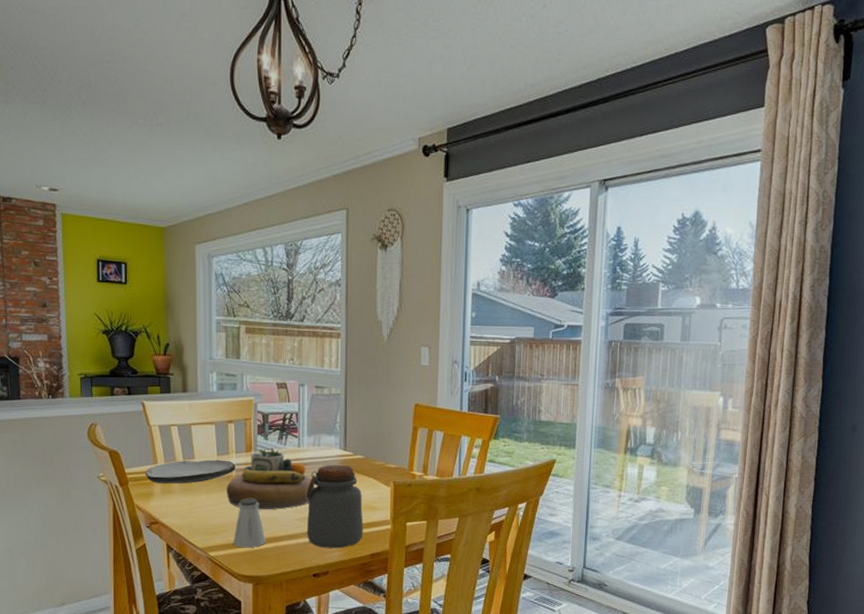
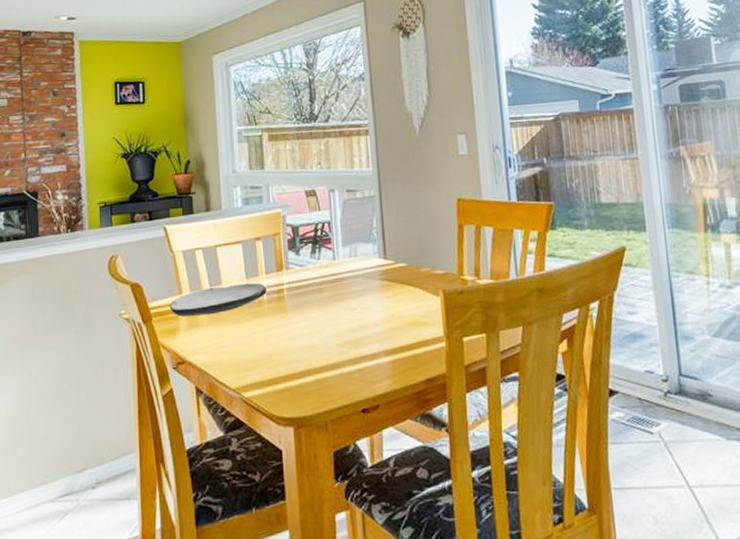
decorative bowl: present [226,447,314,510] -> none [258,263,355,337]
saltshaker: present [232,499,265,548] -> none [268,325,305,385]
jar: present [306,464,364,549] -> none [346,275,415,377]

